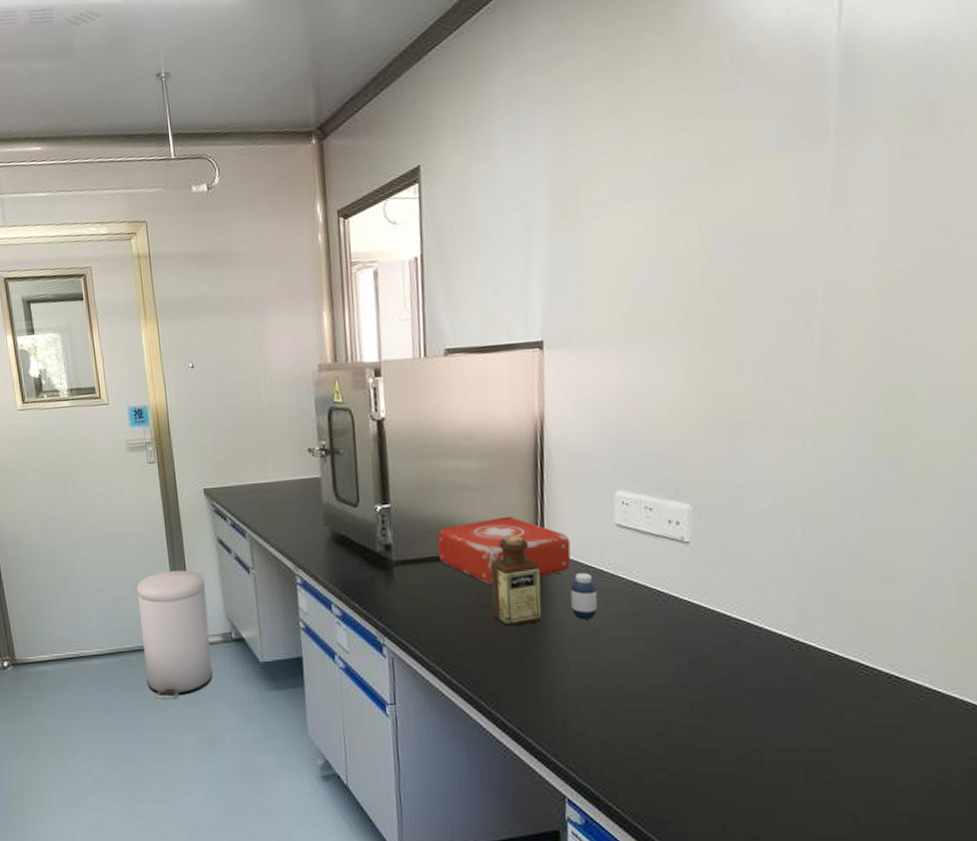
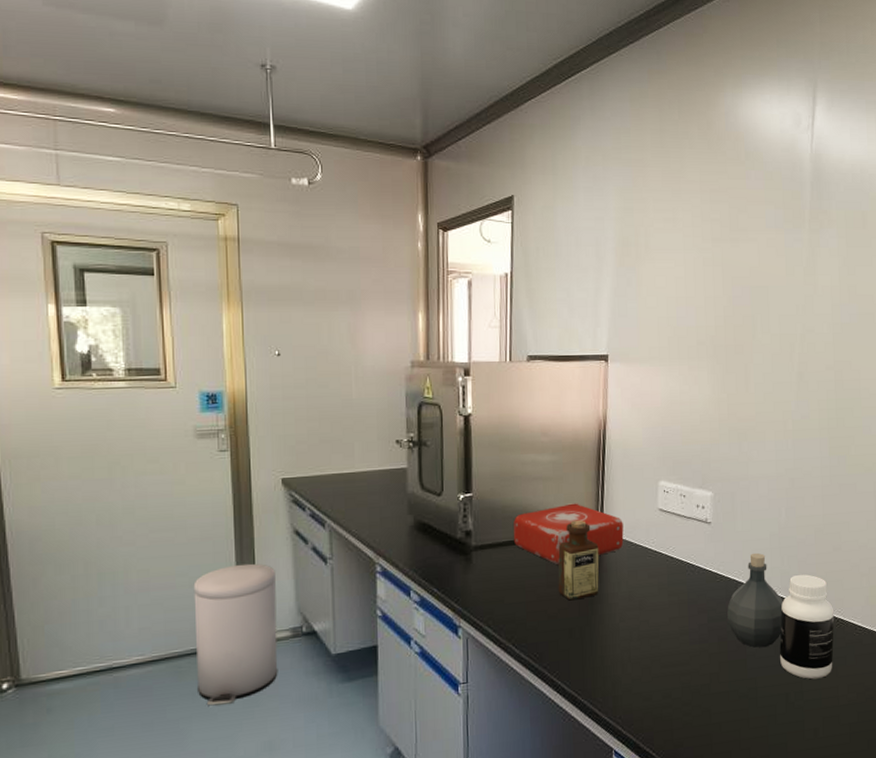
medicine bottle: present [570,573,598,620] -> none [622,551,644,591]
flask: none [714,582,800,702] -> present [726,552,784,648]
medicine bottle: none [795,612,884,750] -> present [779,574,835,680]

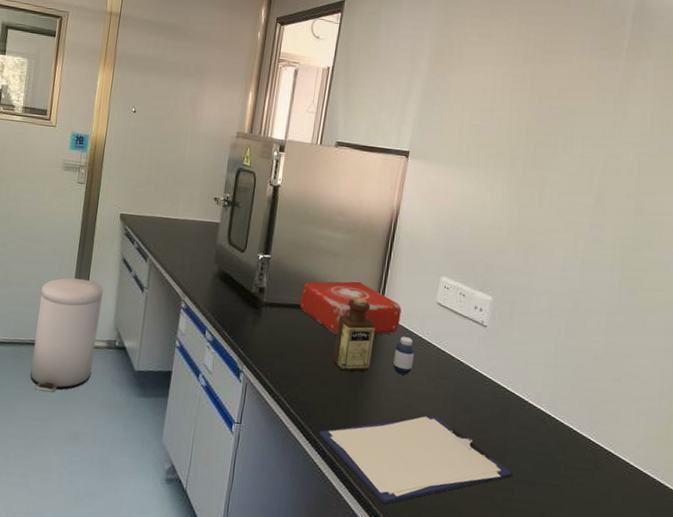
notepad: none [555,623,755,725] -> present [318,415,513,504]
medicine bottle: none [622,551,644,591] -> present [393,337,415,375]
flask: present [726,552,784,648] -> none [490,365,551,462]
medicine bottle: present [779,574,835,680] -> none [540,396,605,509]

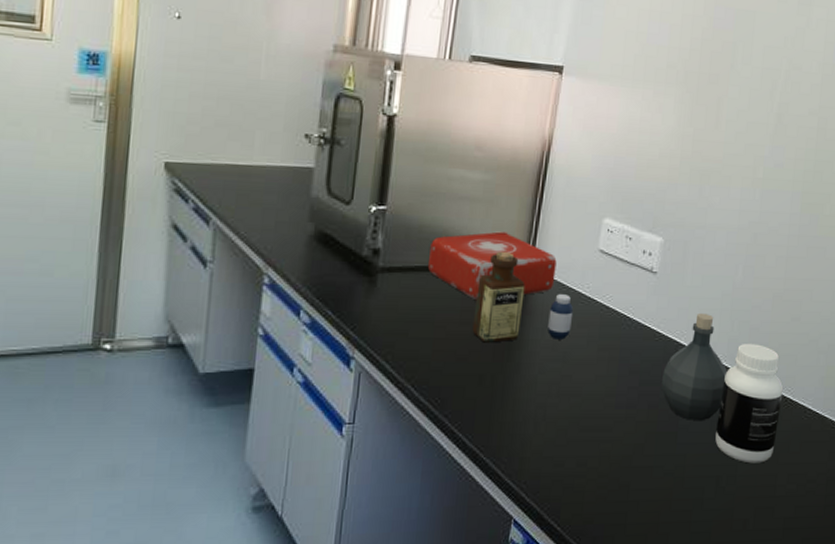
pedal bin: present [30,278,103,392] -> none [35,256,144,417]
notepad: present [318,415,513,504] -> none [456,382,687,493]
flask: none [490,365,551,462] -> present [660,312,728,421]
medicine bottle: none [540,396,605,509] -> present [715,343,784,464]

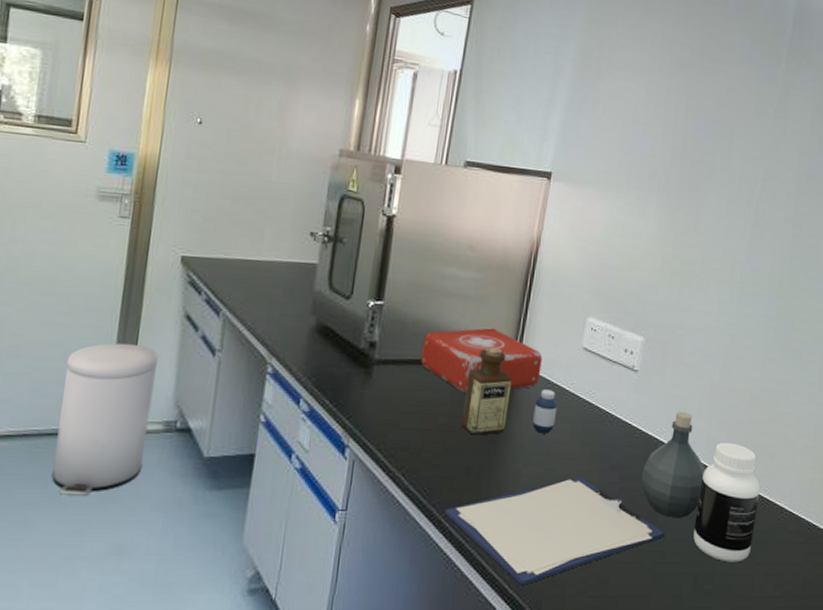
pedal bin: none [35,256,144,417] -> present [52,342,158,496]
notepad: none [456,382,687,493] -> present [444,476,666,585]

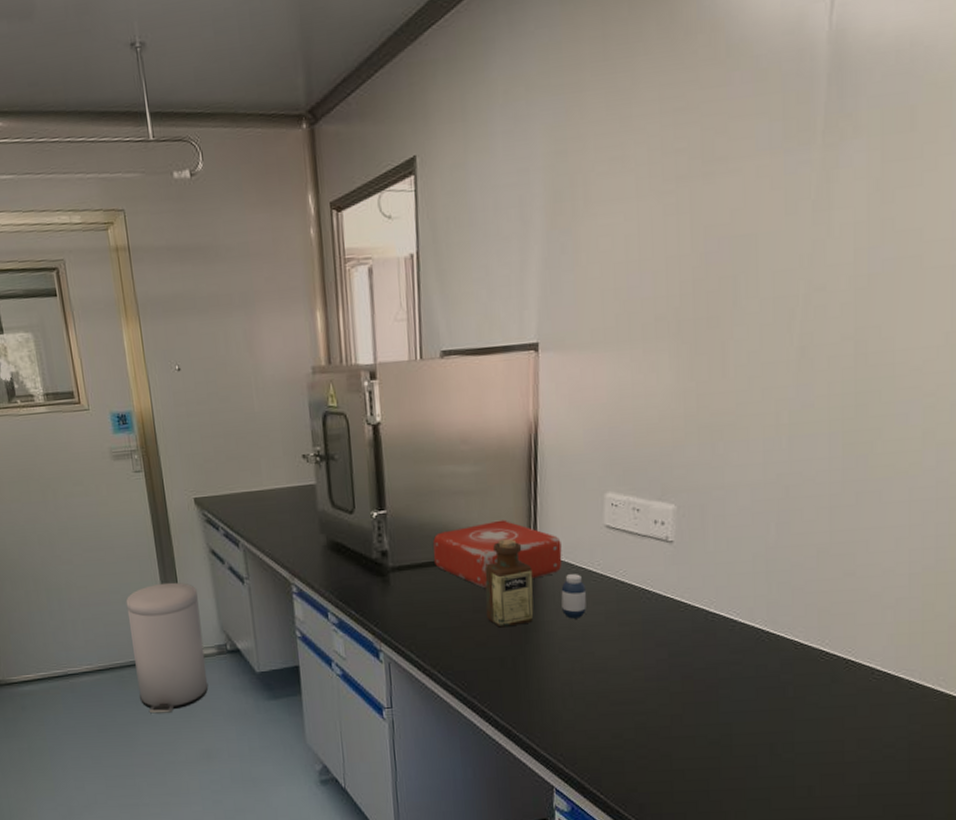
notepad: present [444,476,666,585] -> none [485,657,730,764]
flask: present [640,411,706,519] -> none [692,577,770,690]
medicine bottle: present [693,442,761,563] -> none [763,604,842,730]

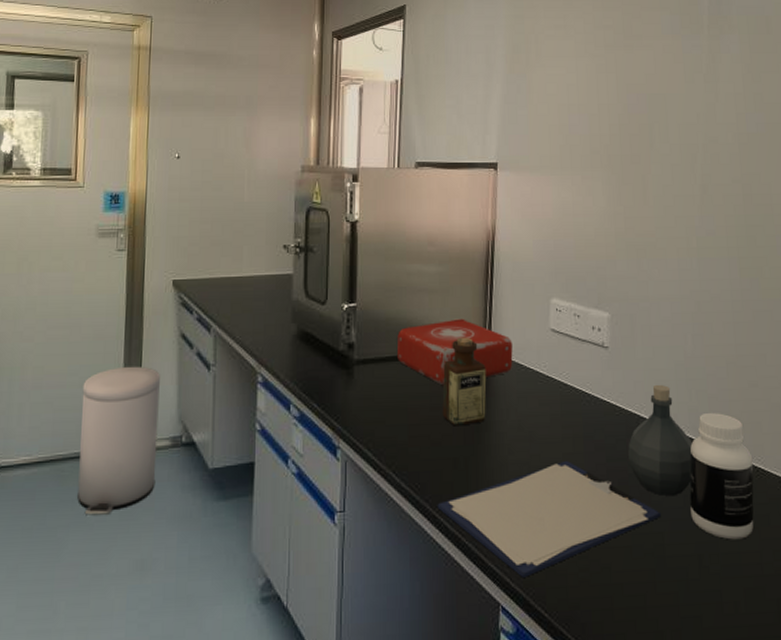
notepad: none [485,657,730,764] -> present [437,460,662,577]
medicine bottle: present [561,574,587,619] -> none [511,374,534,419]
flask: none [692,577,770,690] -> present [627,384,693,497]
medicine bottle: none [763,604,842,730] -> present [689,412,754,540]

